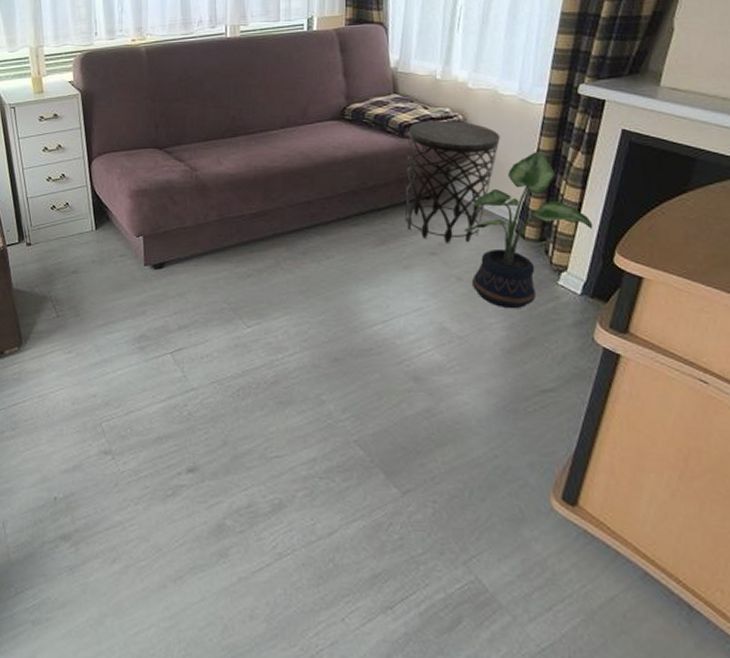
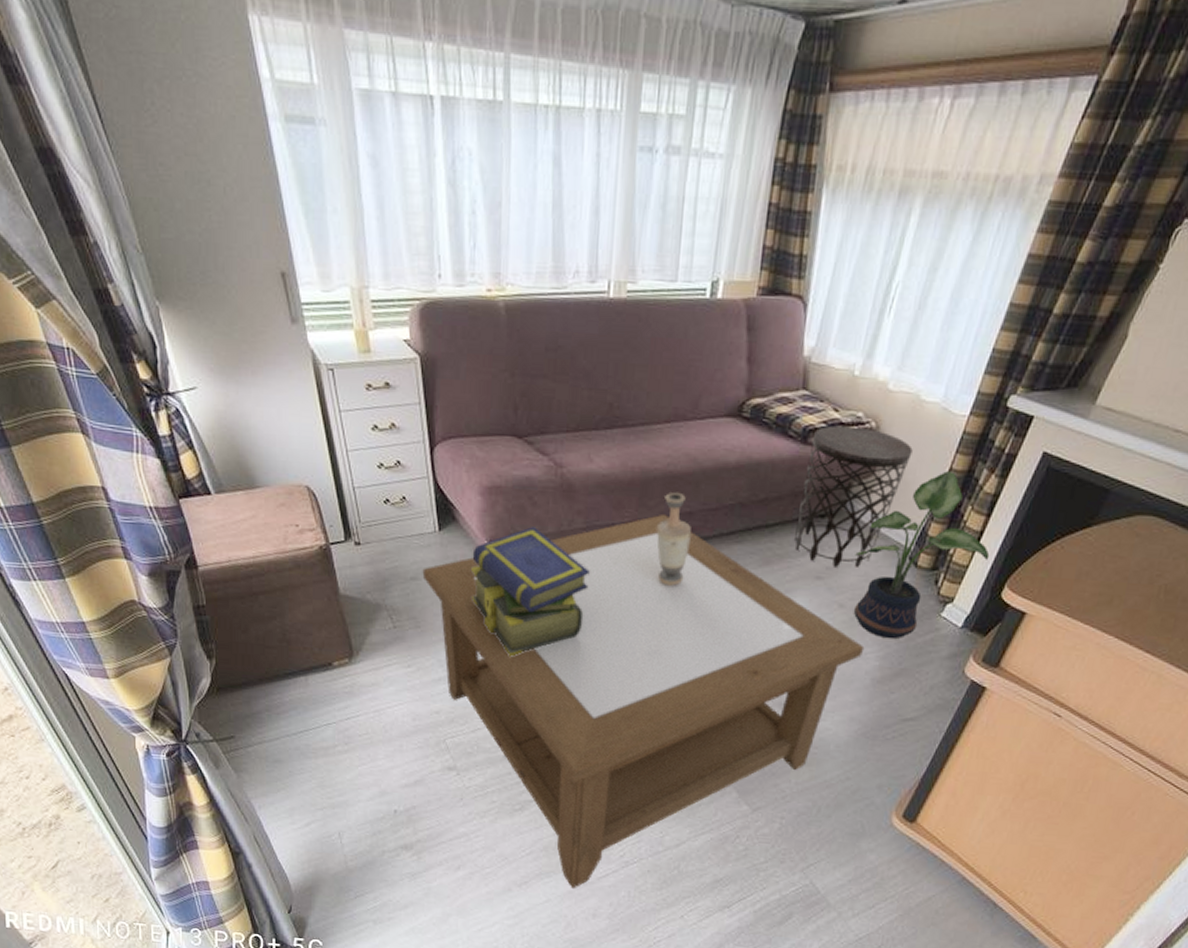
coffee table: none [81,204,489,585] -> present [422,513,865,888]
stack of books: none [122,222,225,340] -> present [470,527,590,657]
vase: none [281,185,311,268] -> present [656,492,691,586]

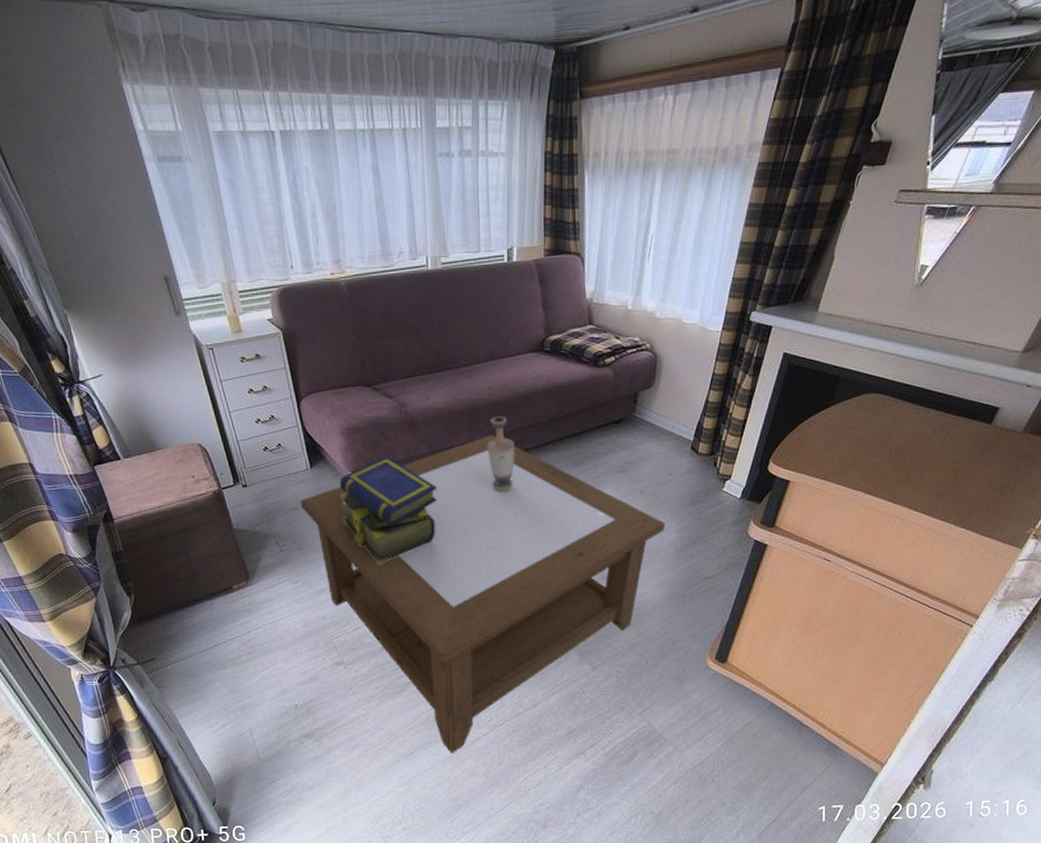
side table: present [795,425,913,567] -> none [598,349,682,461]
potted plant: present [854,471,990,639] -> none [648,376,754,514]

